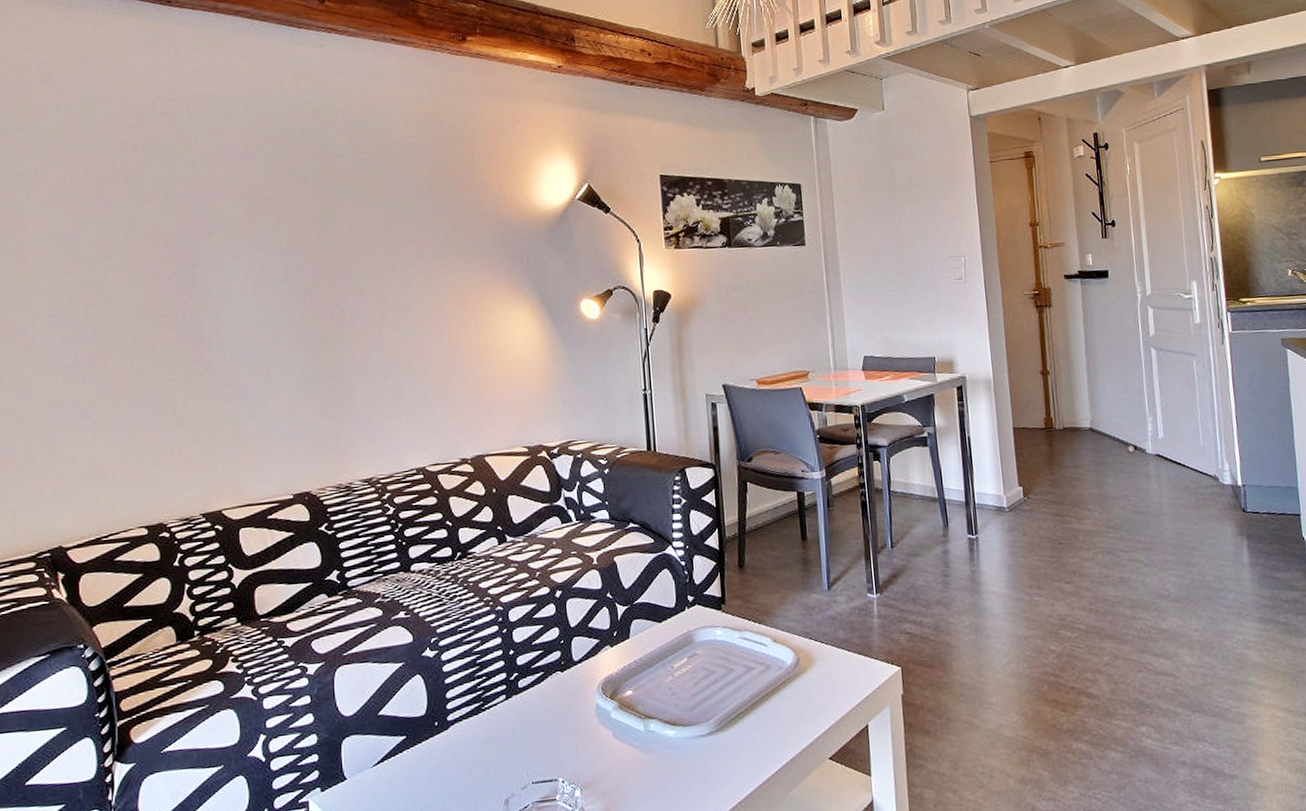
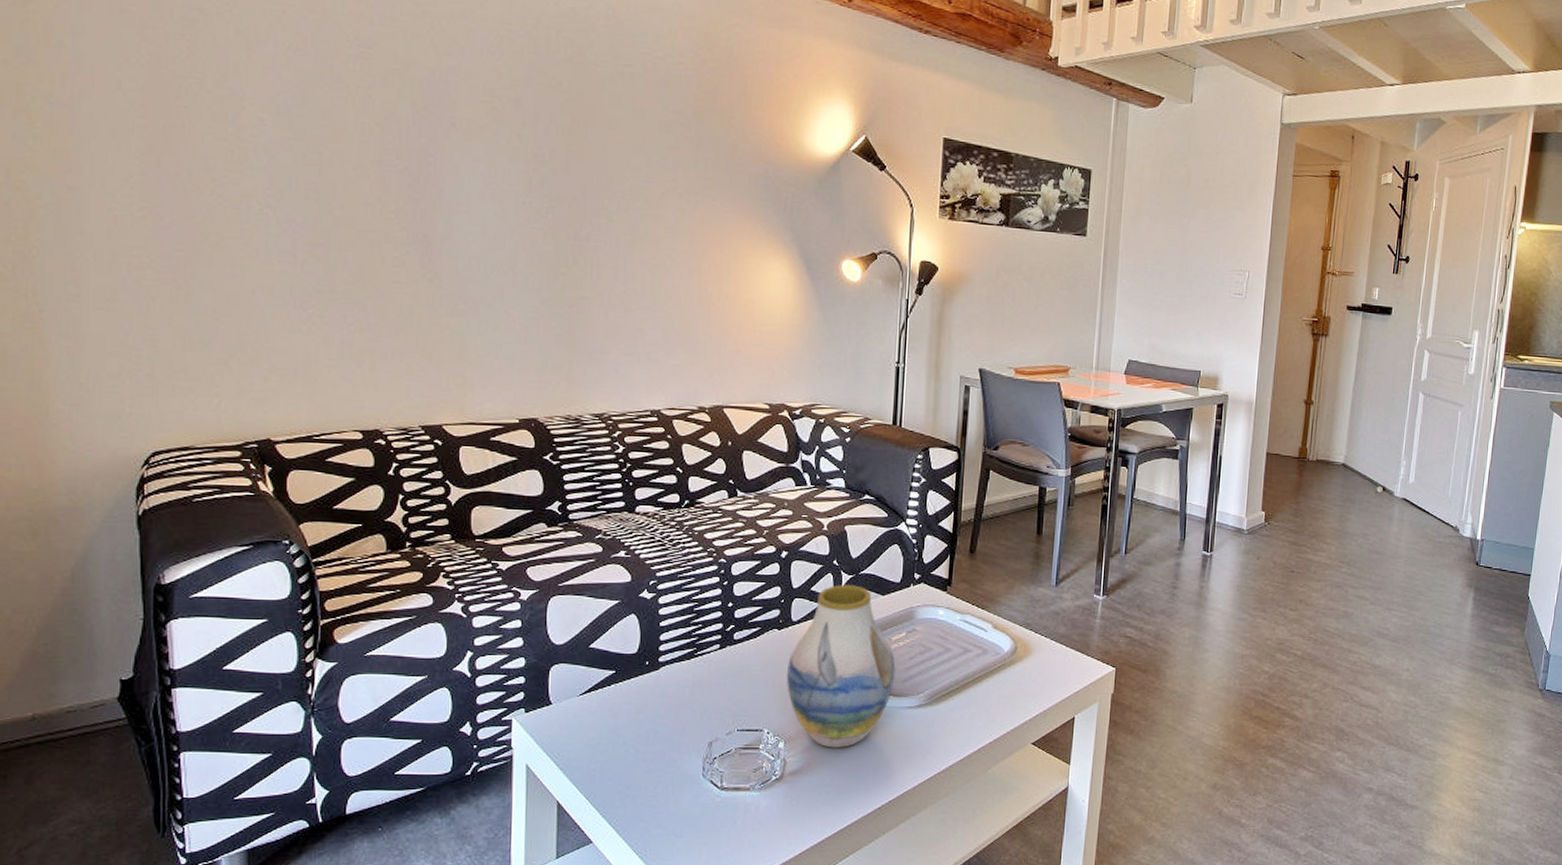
vase: none [574,615,683,790] -> present [787,585,896,748]

